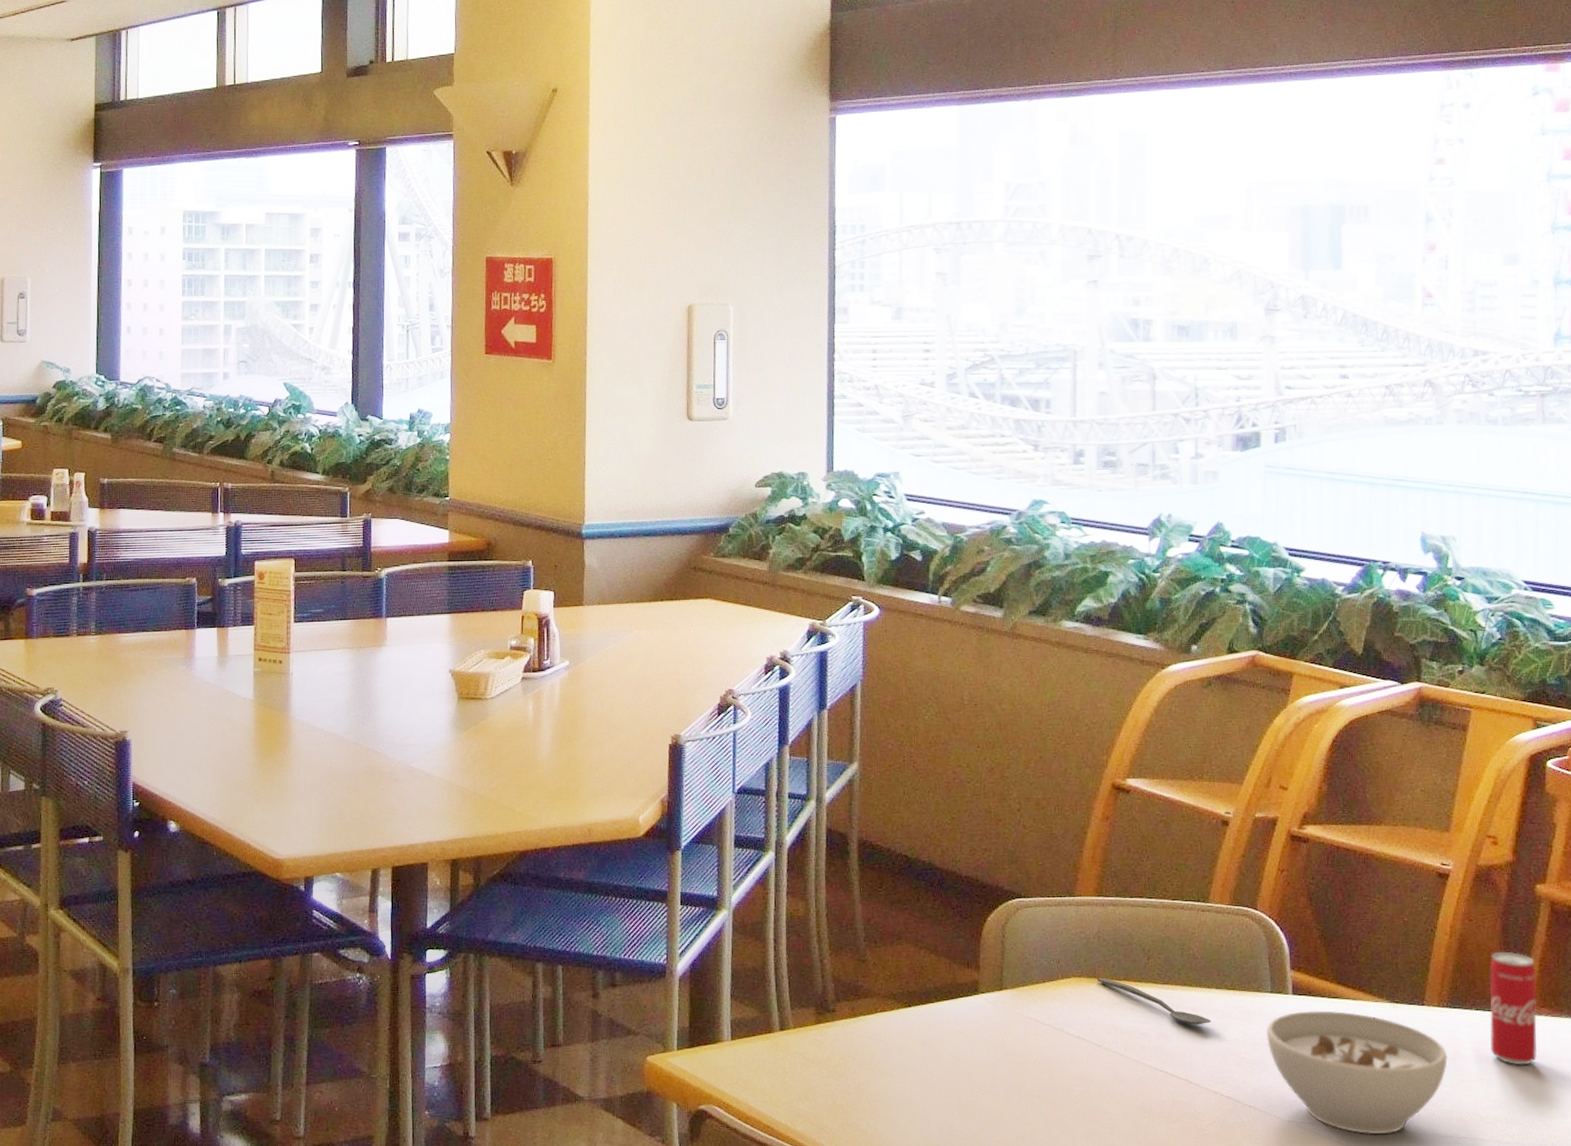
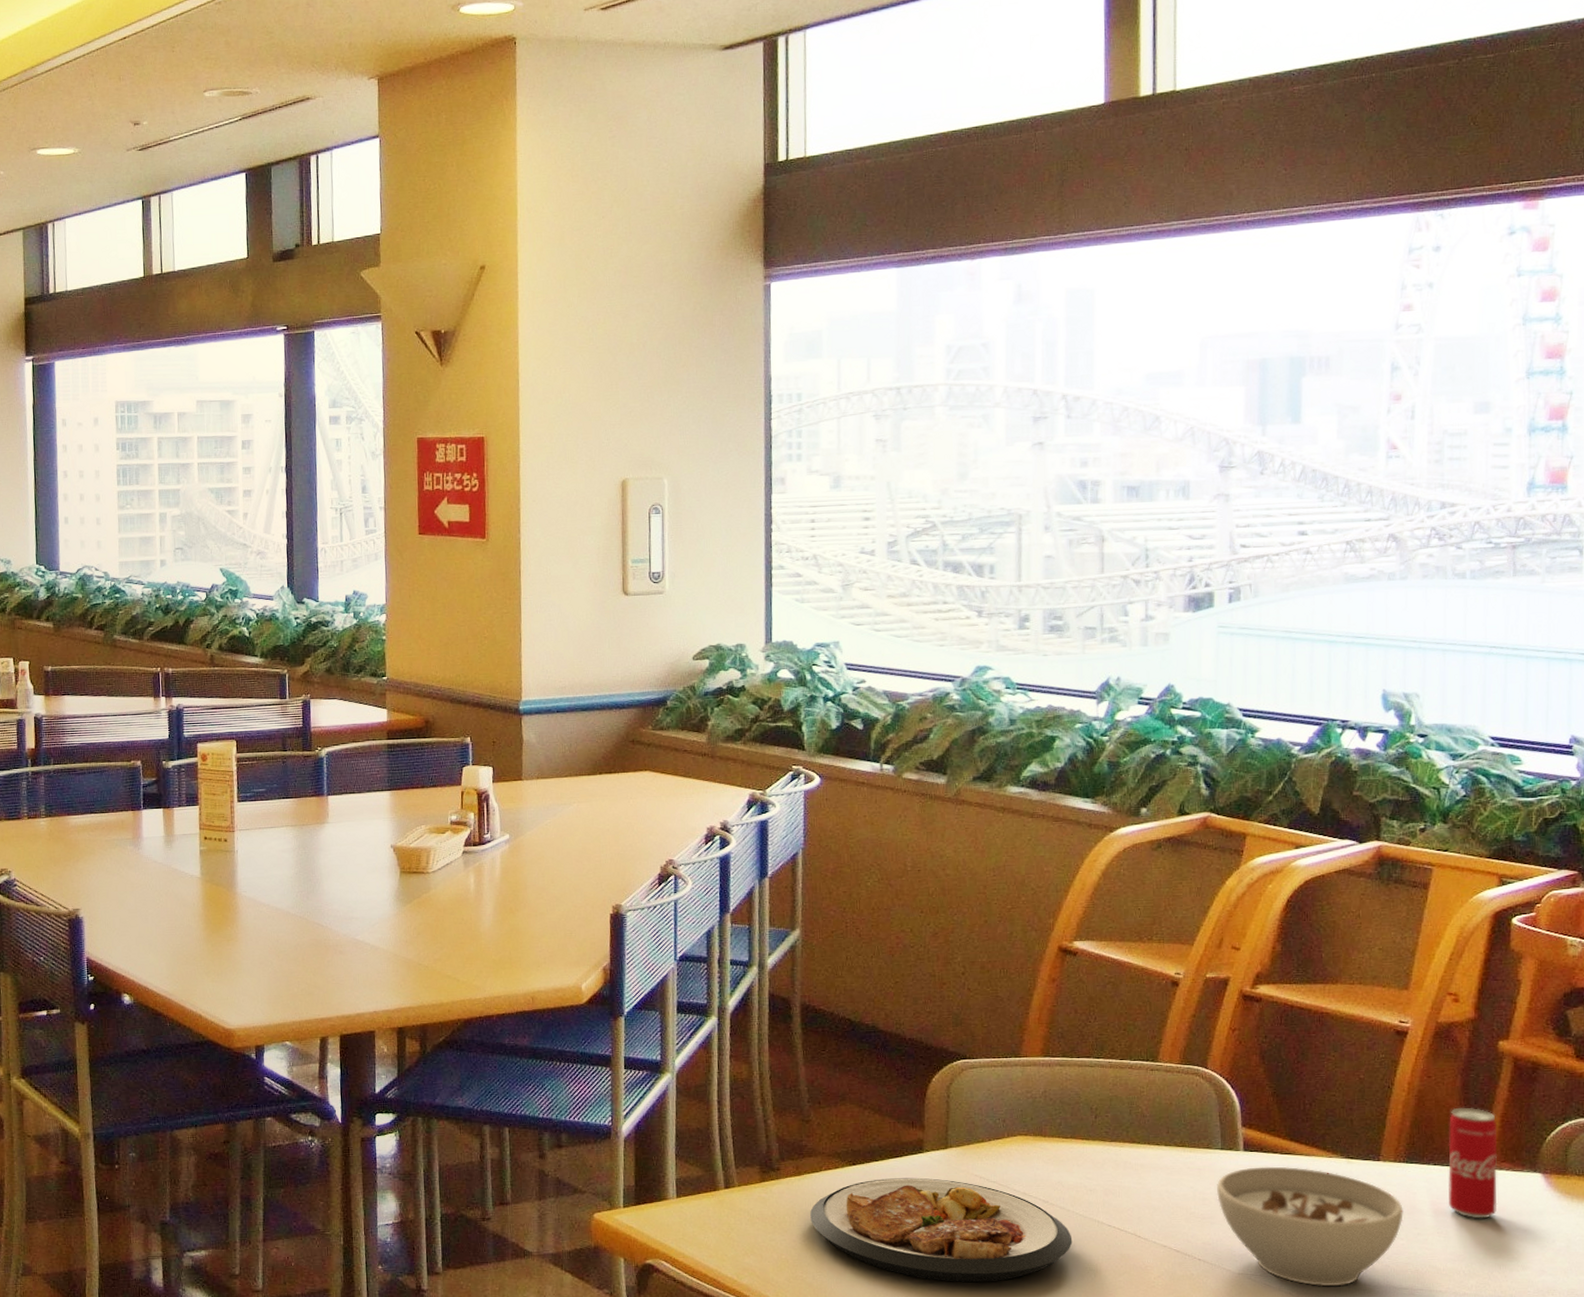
plate: none [865,1020,1126,1130] -> present [810,1177,1073,1283]
spoon: present [1098,977,1212,1024] -> none [1044,1136,1161,1181]

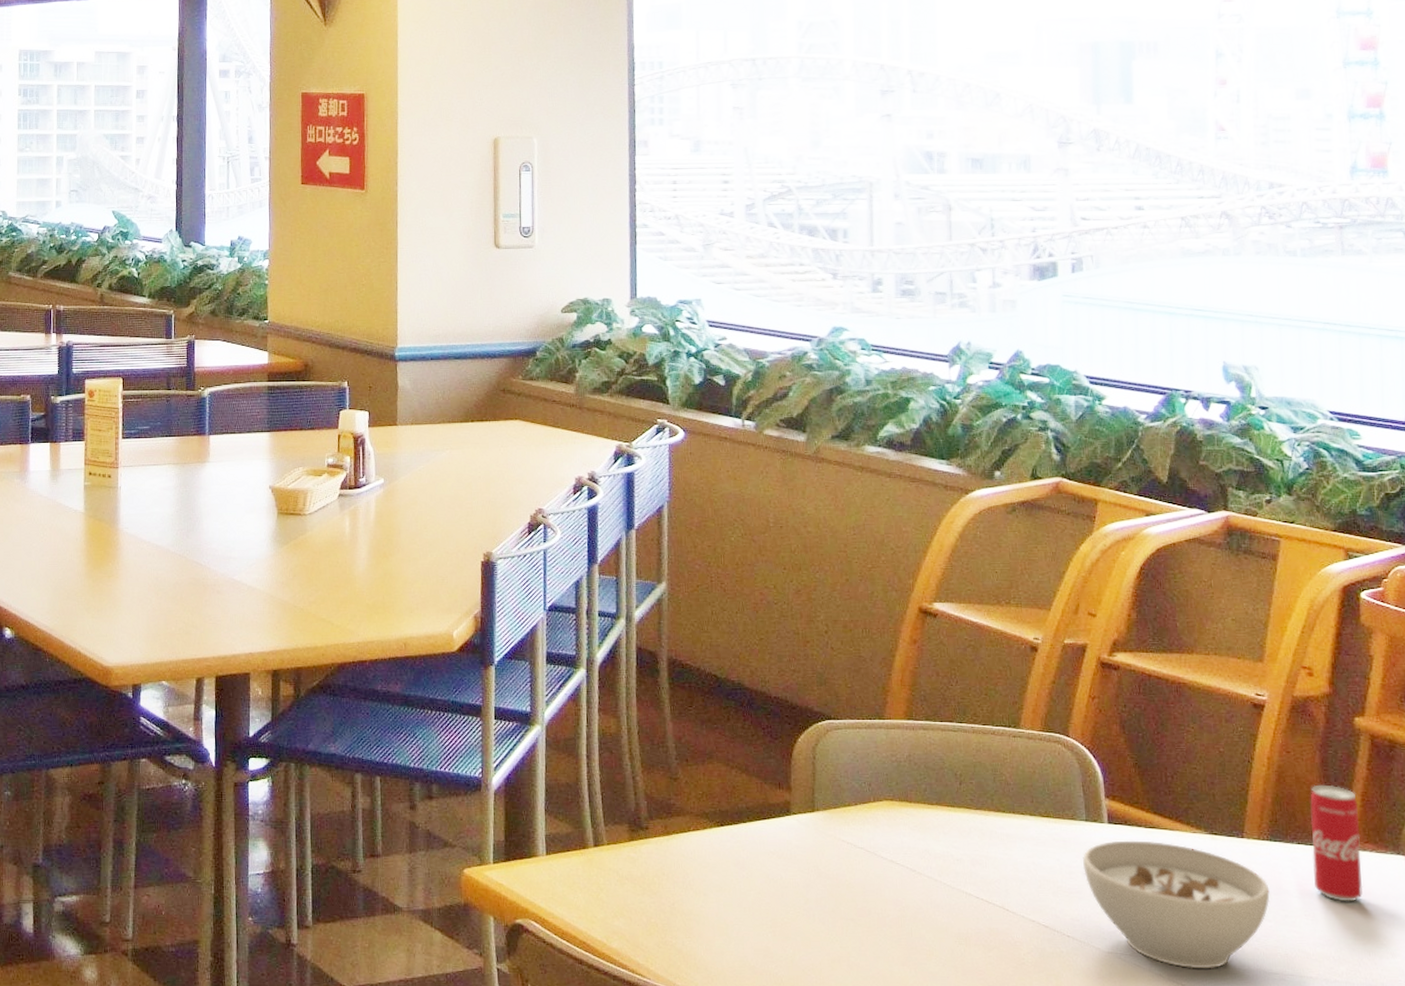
plate: present [810,1177,1073,1283] -> none [679,841,941,954]

